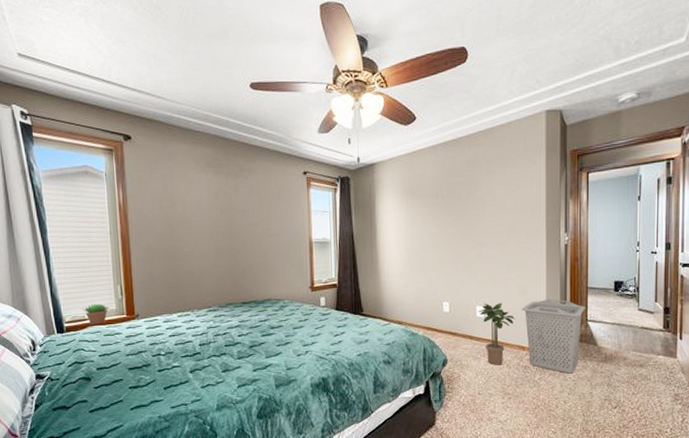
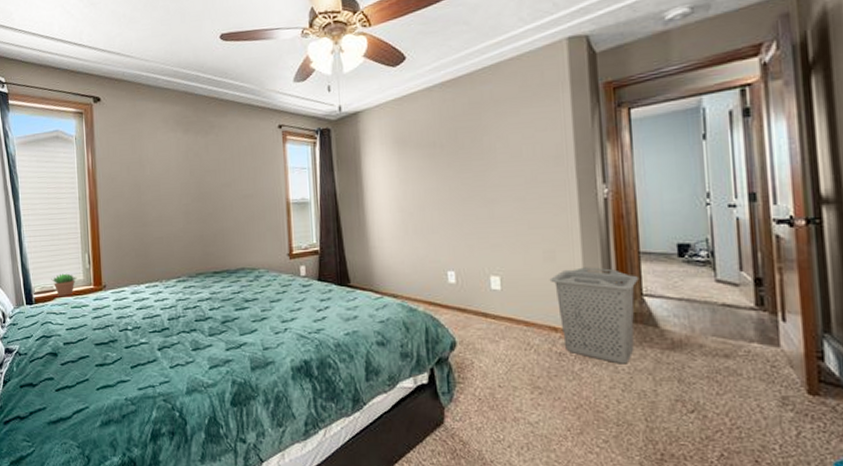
potted plant: present [478,303,516,365] -> none [492,272,543,351]

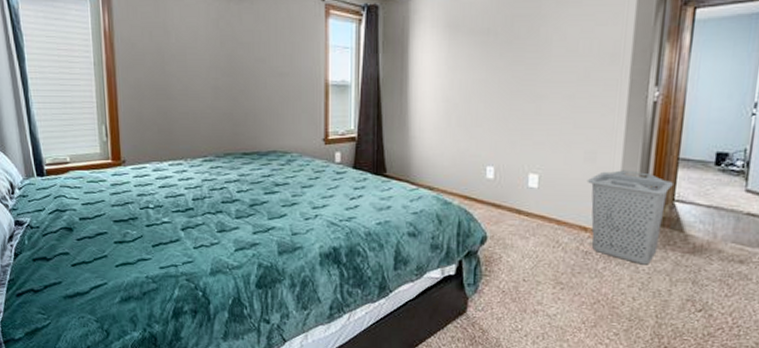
succulent plant: present [51,273,77,296] -> none [64,145,93,169]

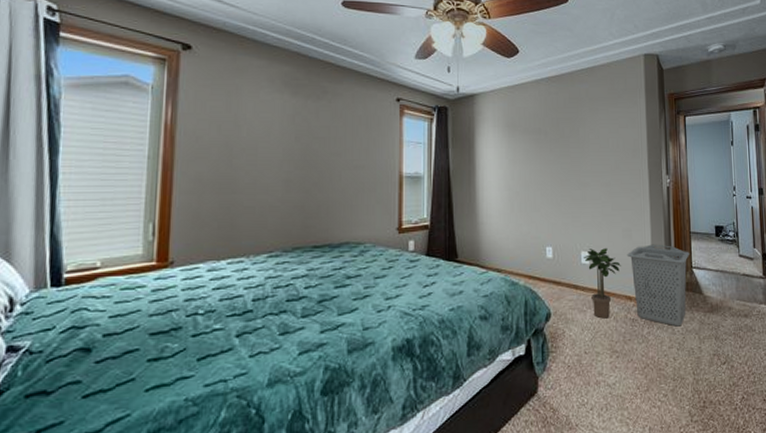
potted plant: none [530,171,579,248] -> present [583,248,622,319]

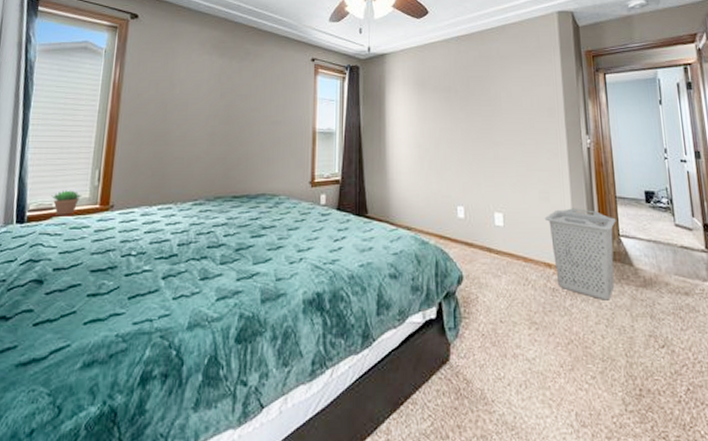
succulent plant: none [94,247,134,275] -> present [51,190,82,215]
potted plant: present [583,248,622,319] -> none [496,210,539,286]

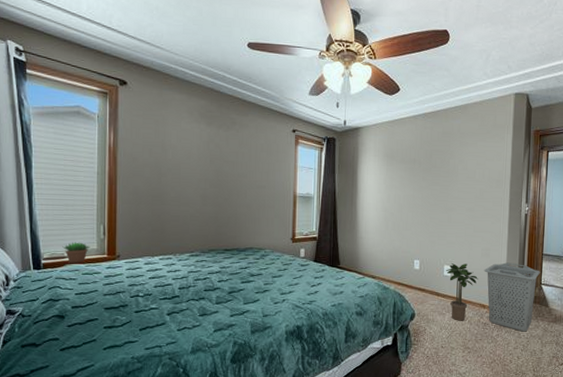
potted plant: none [496,210,539,286] -> present [445,263,479,321]

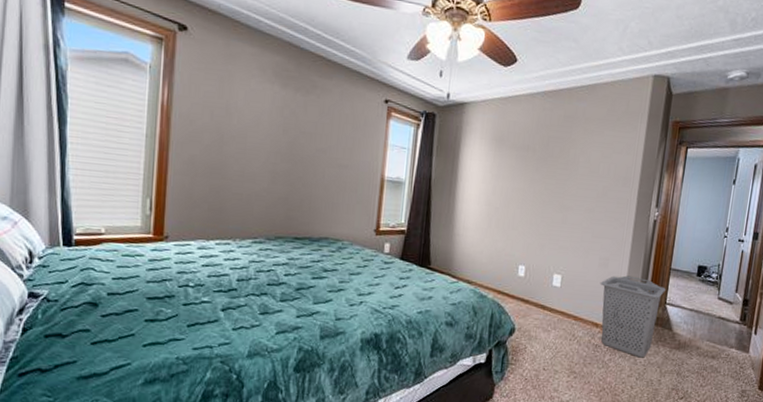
succulent plant: present [62,242,90,263] -> none [99,216,133,242]
potted plant: present [445,263,479,321] -> none [554,272,593,341]

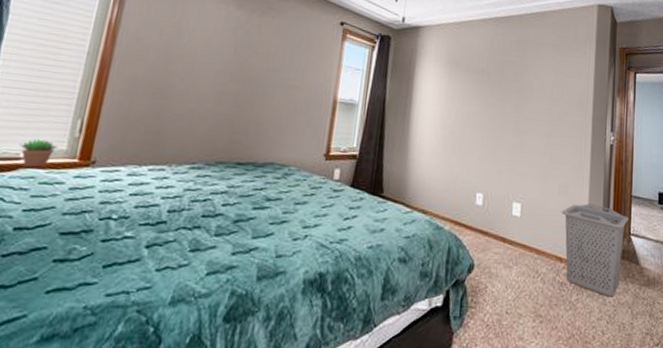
succulent plant: none [99,216,133,242] -> present [19,138,58,168]

